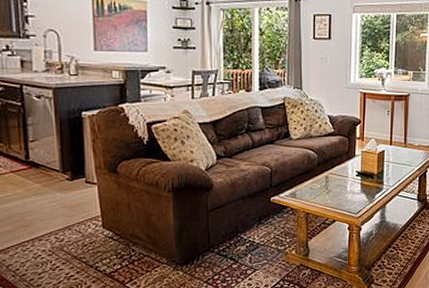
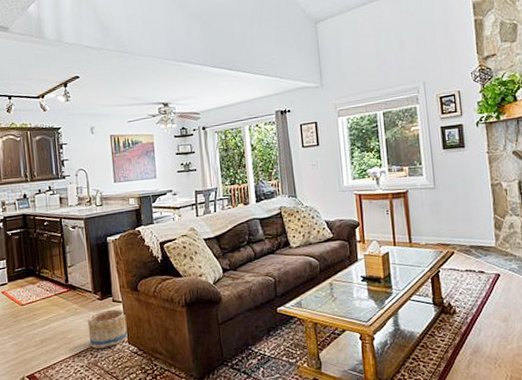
basket: none [52,191,102,232] -> present [87,309,128,349]

